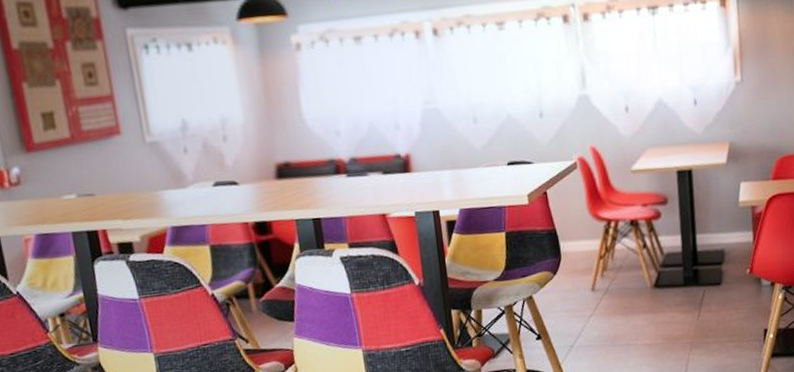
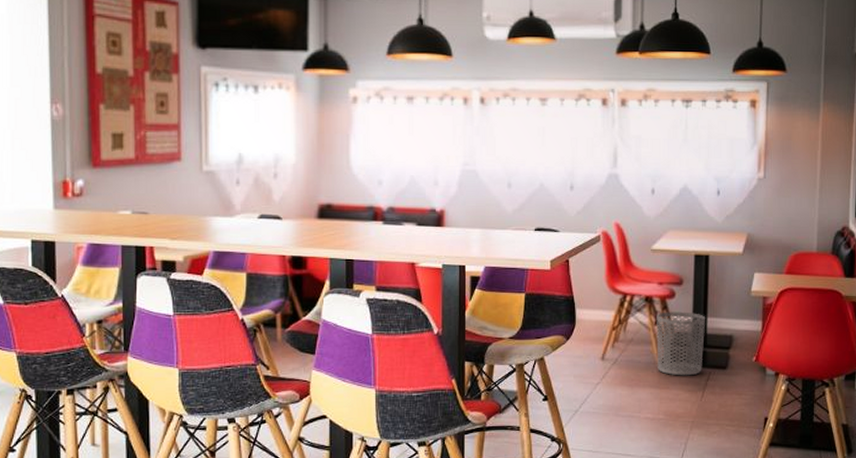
waste bin: none [644,231,696,298] -> present [656,311,706,376]

